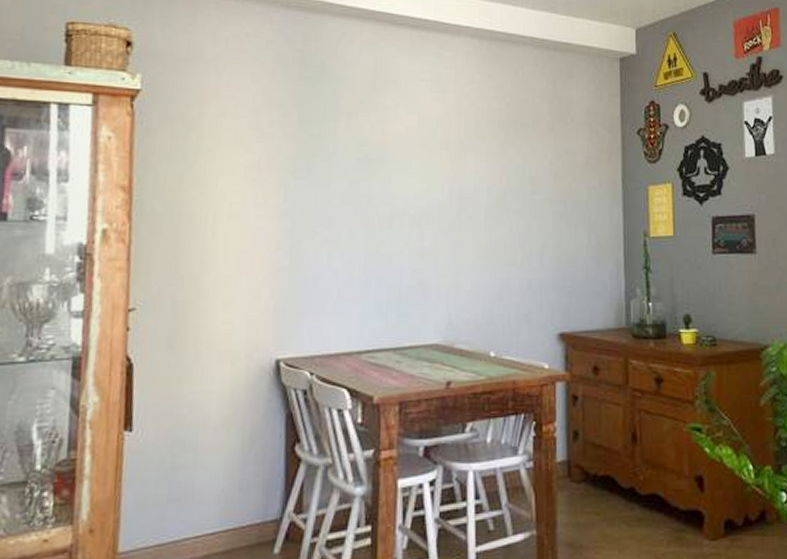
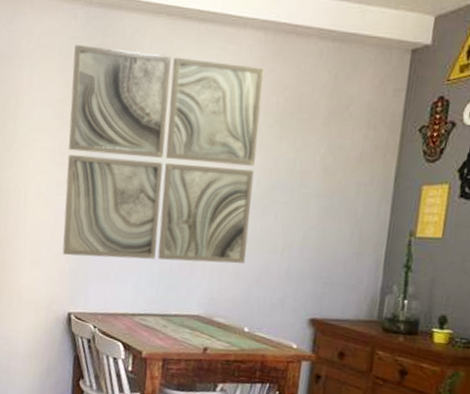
wall art: none [265,49,484,289] -> present [62,45,264,264]

